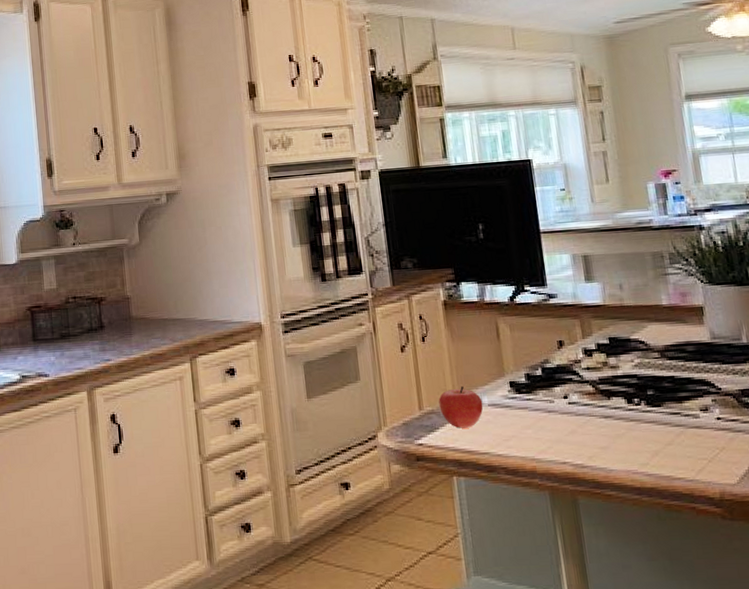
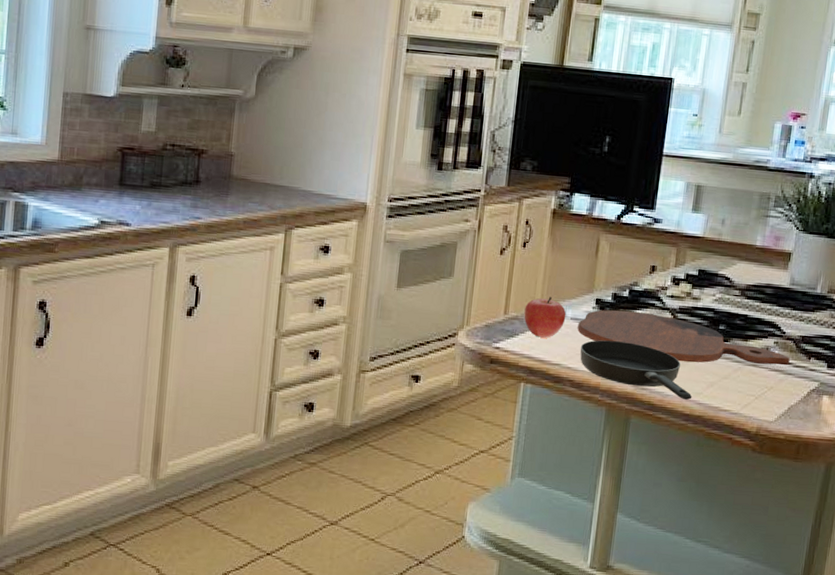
cutting board: none [497,389,736,434] -> present [577,309,790,366]
frying pan: none [505,421,639,473] -> present [580,340,692,401]

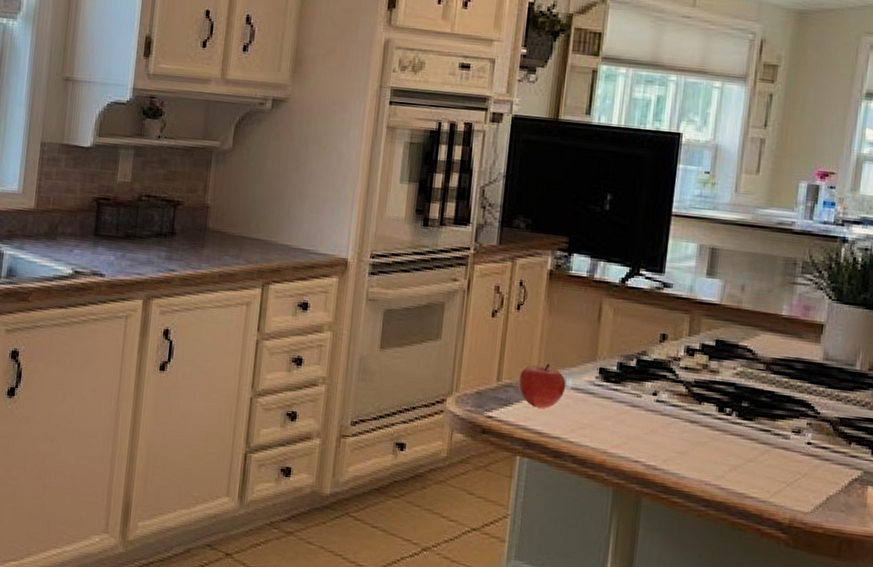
cutting board: present [577,309,790,366] -> none [579,380,827,450]
frying pan: present [580,340,692,401] -> none [582,412,713,484]

